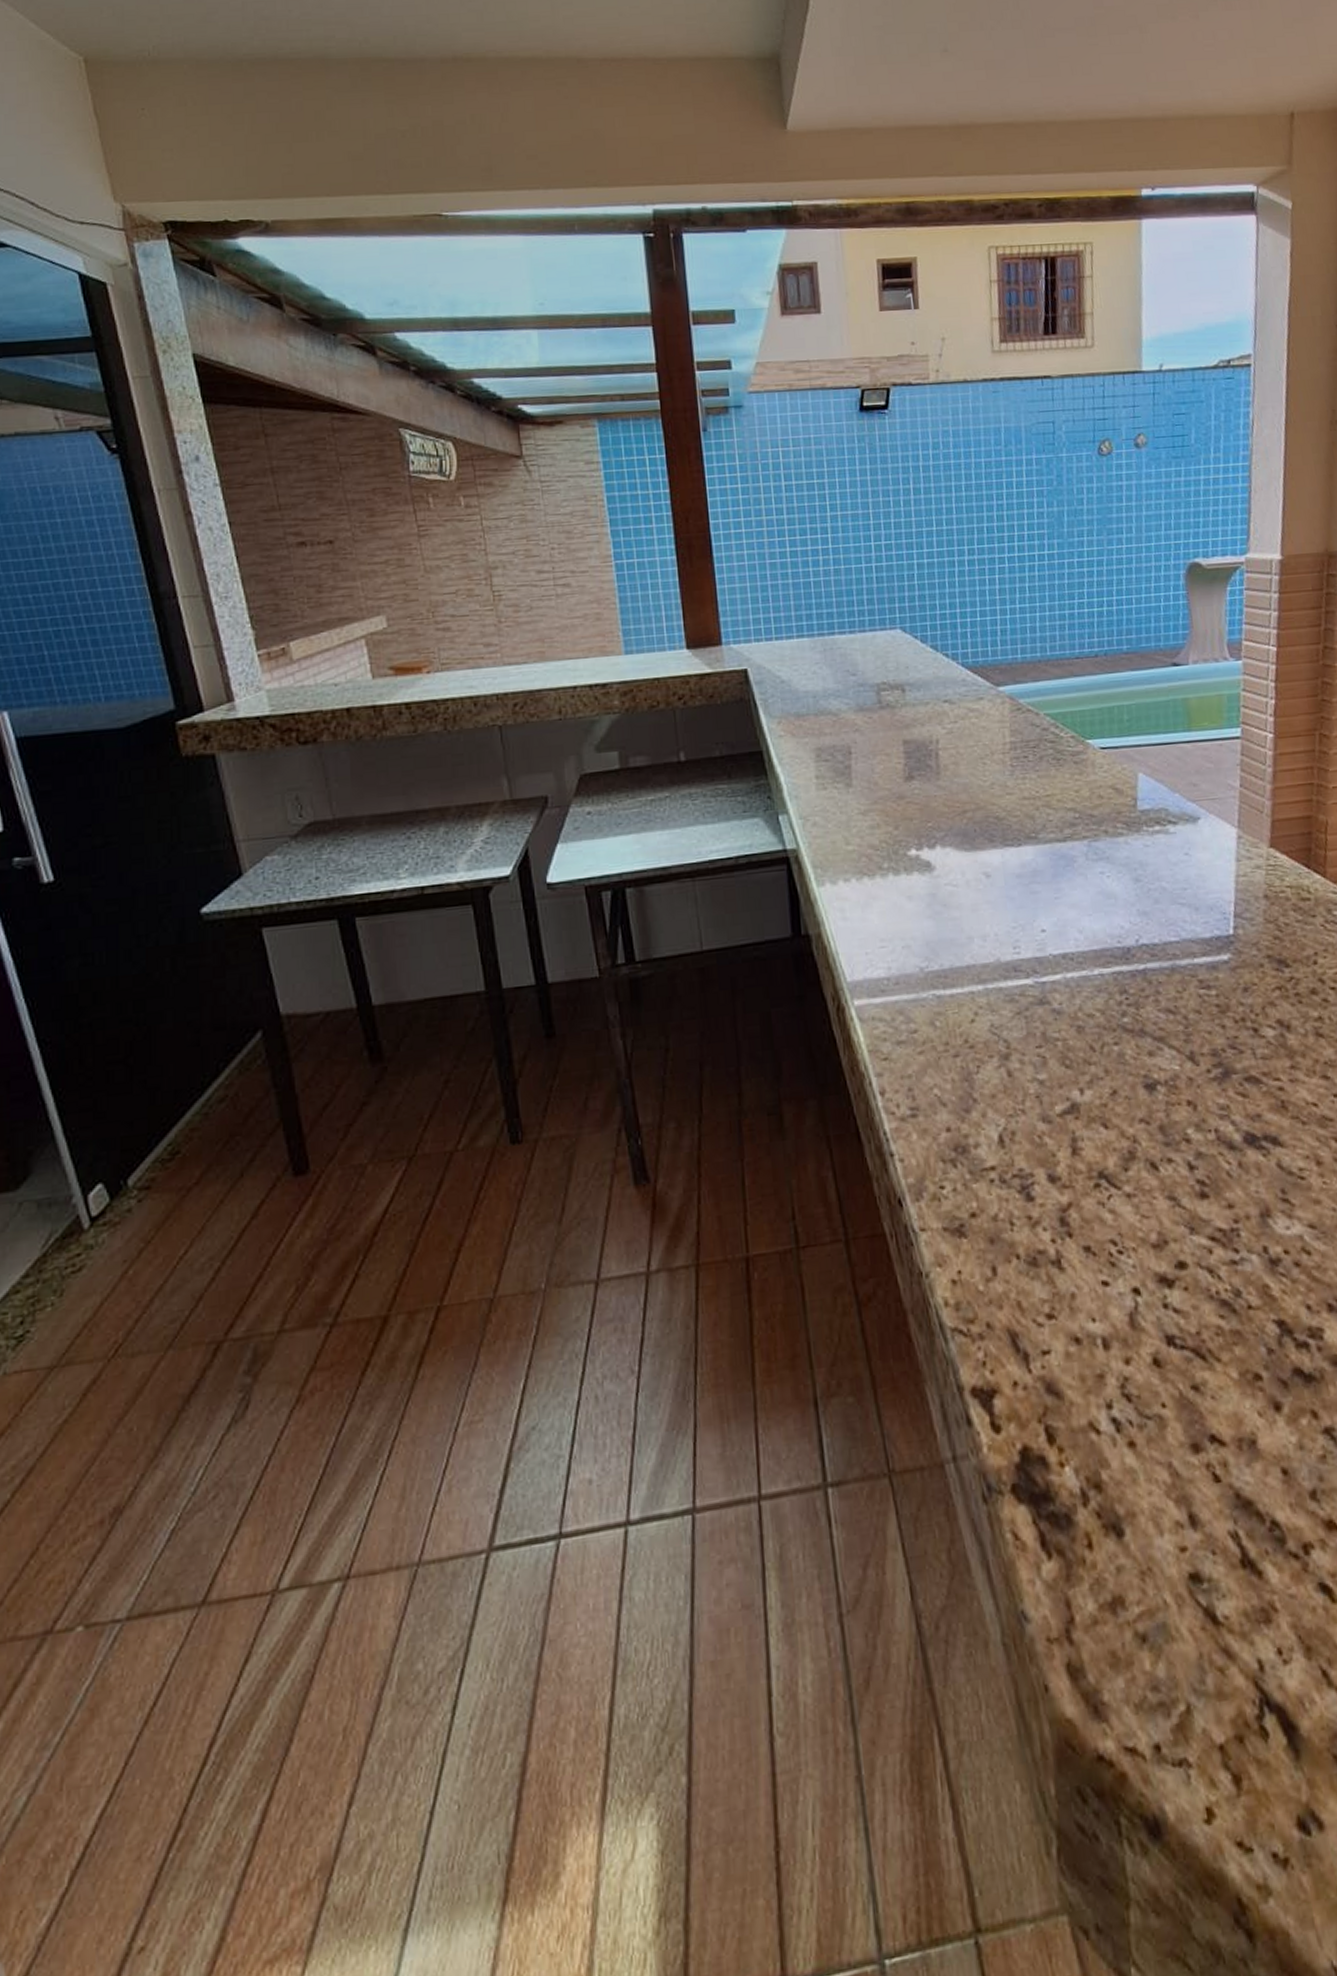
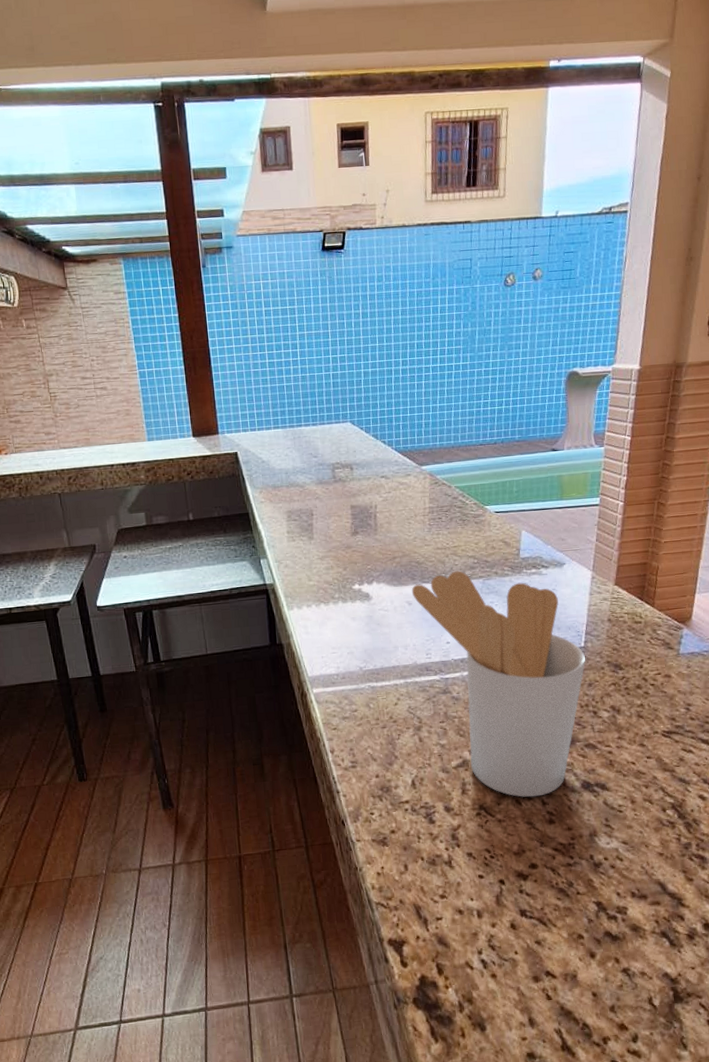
utensil holder: none [989,829,1238,1159] -> present [411,570,586,798]

